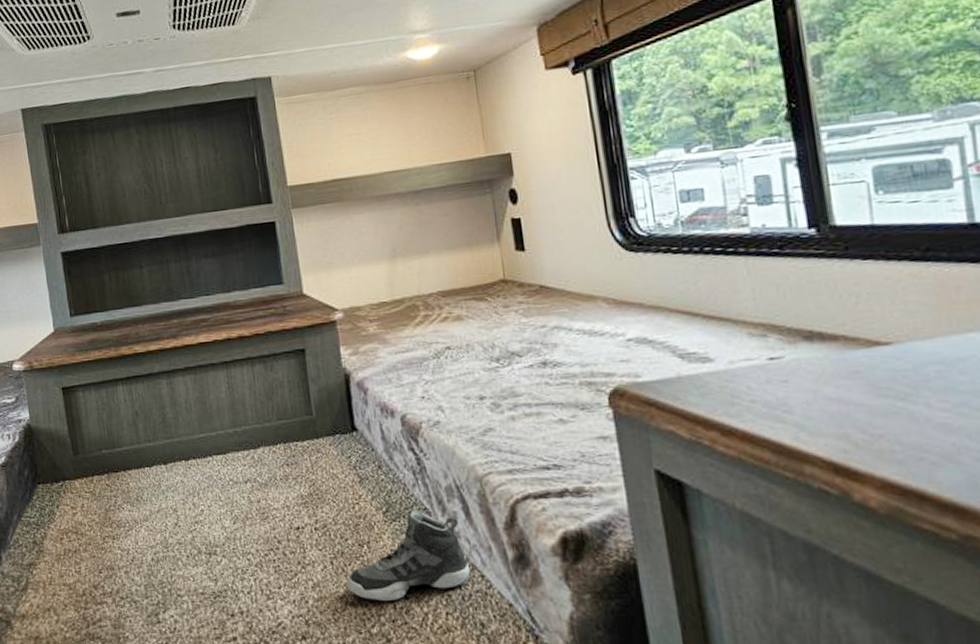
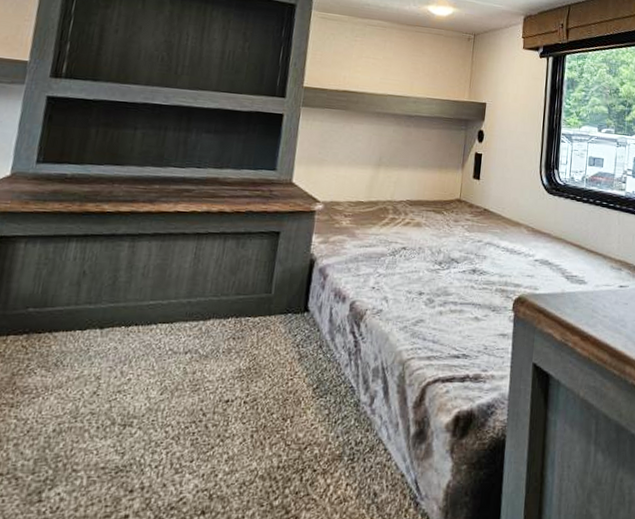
sneaker: present [347,508,471,602] -> none [261,386,377,474]

